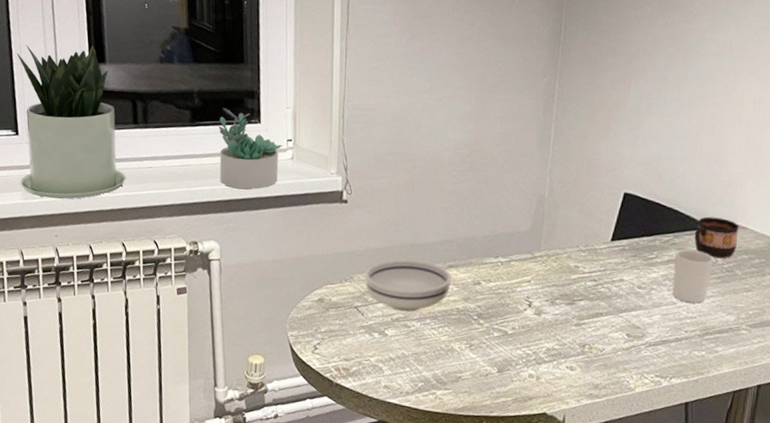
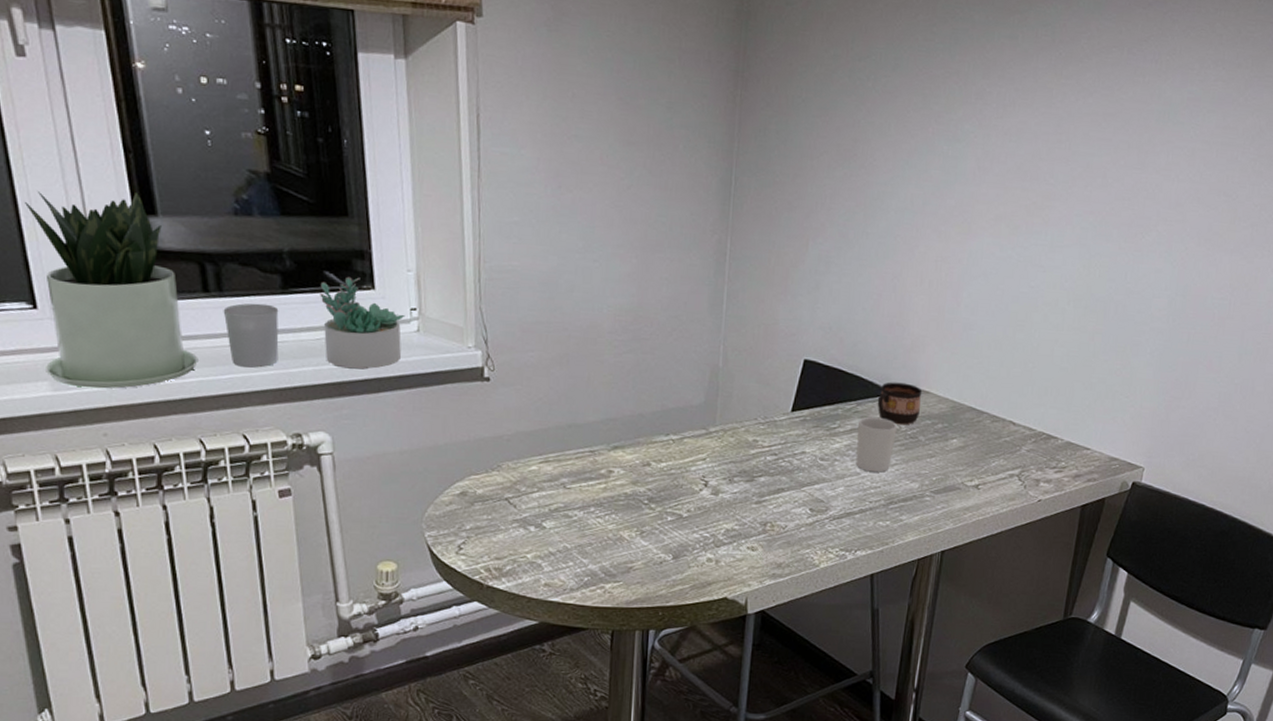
candle holder: none [146,133,187,187] -> present [223,303,279,369]
bowl: present [365,259,451,312] -> none [516,441,617,500]

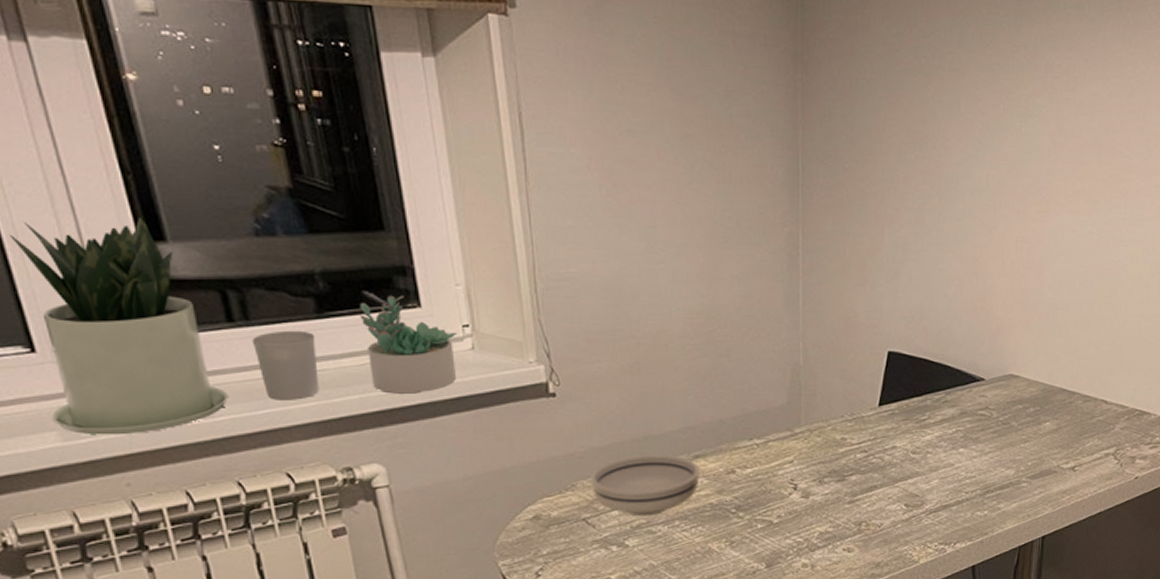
bowl: none [516,441,617,500] -> present [591,453,699,515]
mug: present [856,416,897,473] -> none [949,405,988,462]
cup: present [877,382,923,425] -> none [966,368,1012,412]

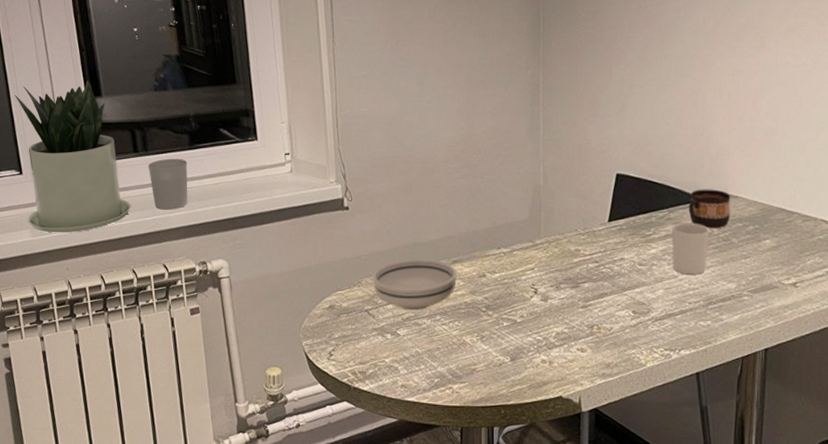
succulent plant: present [359,295,458,394] -> none [217,131,281,206]
mug: none [949,405,988,462] -> present [672,222,709,275]
cup: none [966,368,1012,412] -> present [688,189,731,229]

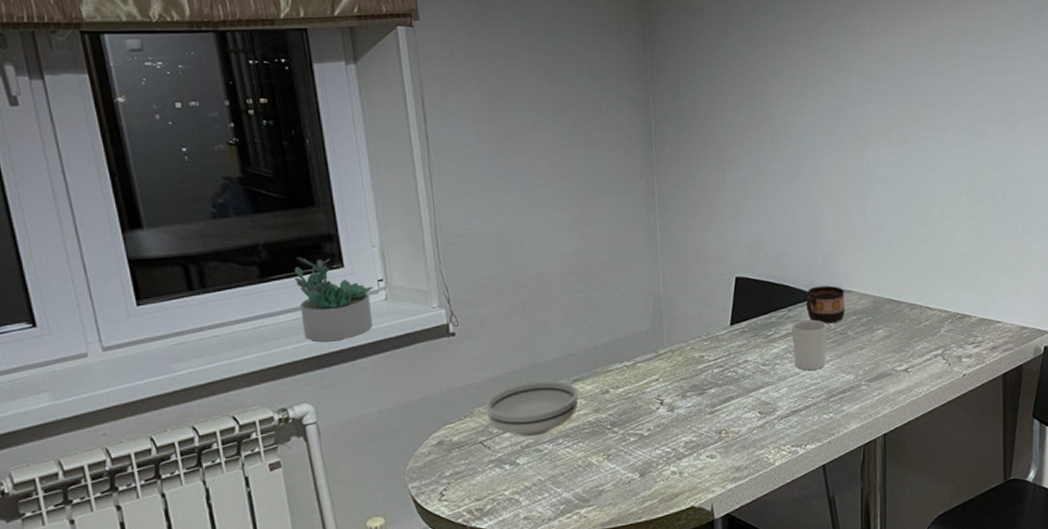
planter: present [15,81,131,233] -> none [22,211,187,394]
candle holder: present [148,158,188,211] -> none [207,294,261,355]
succulent plant: none [217,131,281,206] -> present [294,258,374,342]

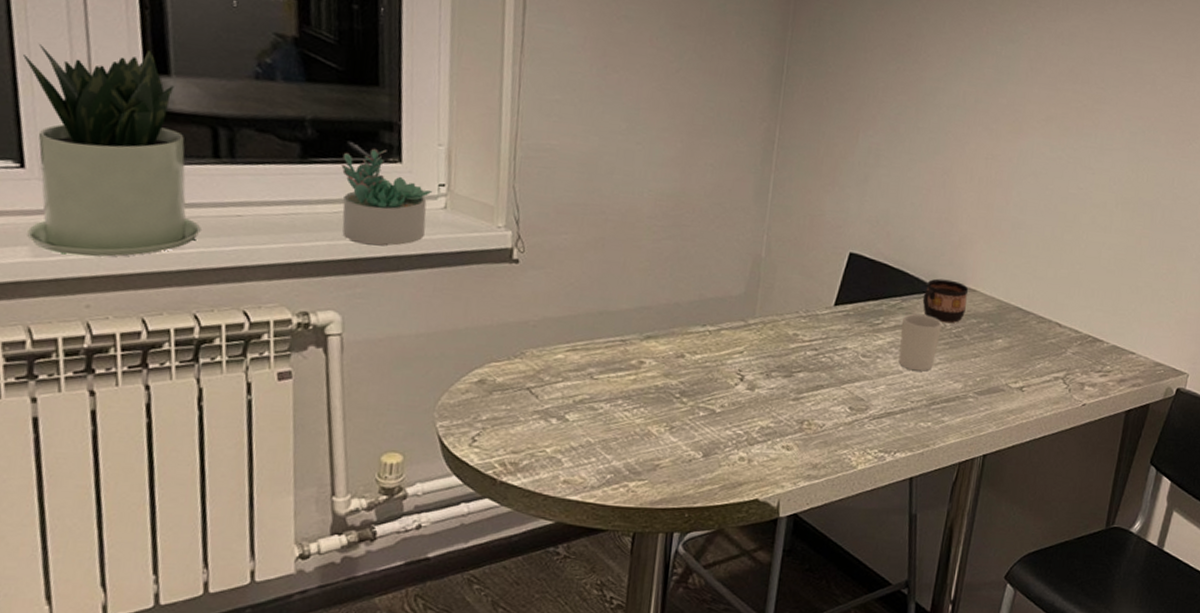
planter: none [22,211,187,394] -> present [23,44,201,257]
bowl: present [486,380,579,436] -> none [540,329,649,391]

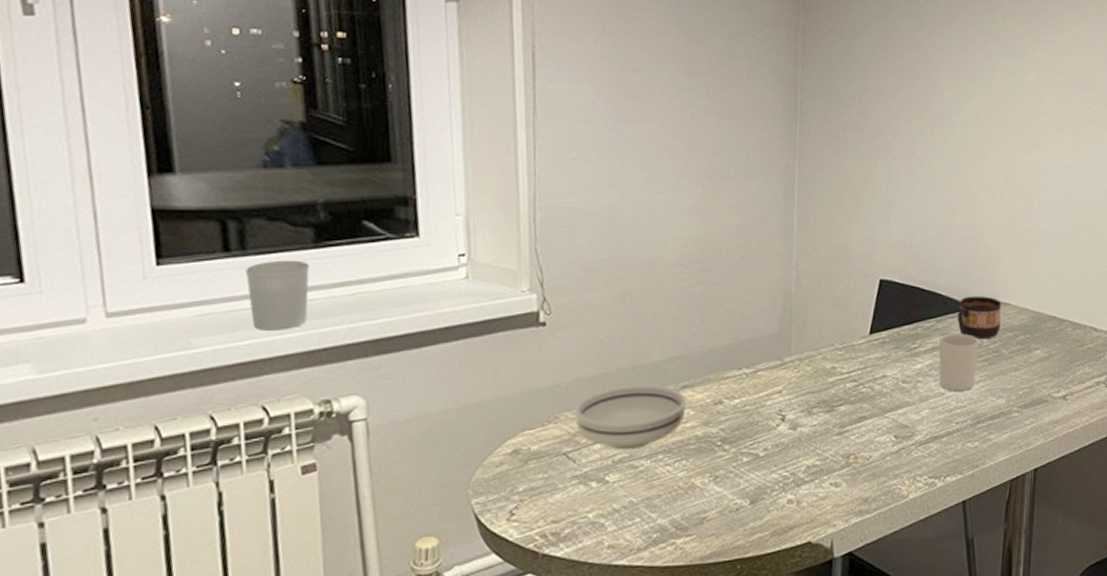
planter: present [23,44,201,257] -> none [20,151,214,368]
candle holder: none [233,171,295,241] -> present [245,260,310,332]
succulent plant: present [341,148,433,246] -> none [357,225,453,324]
bowl: none [540,329,649,391] -> present [575,384,686,449]

